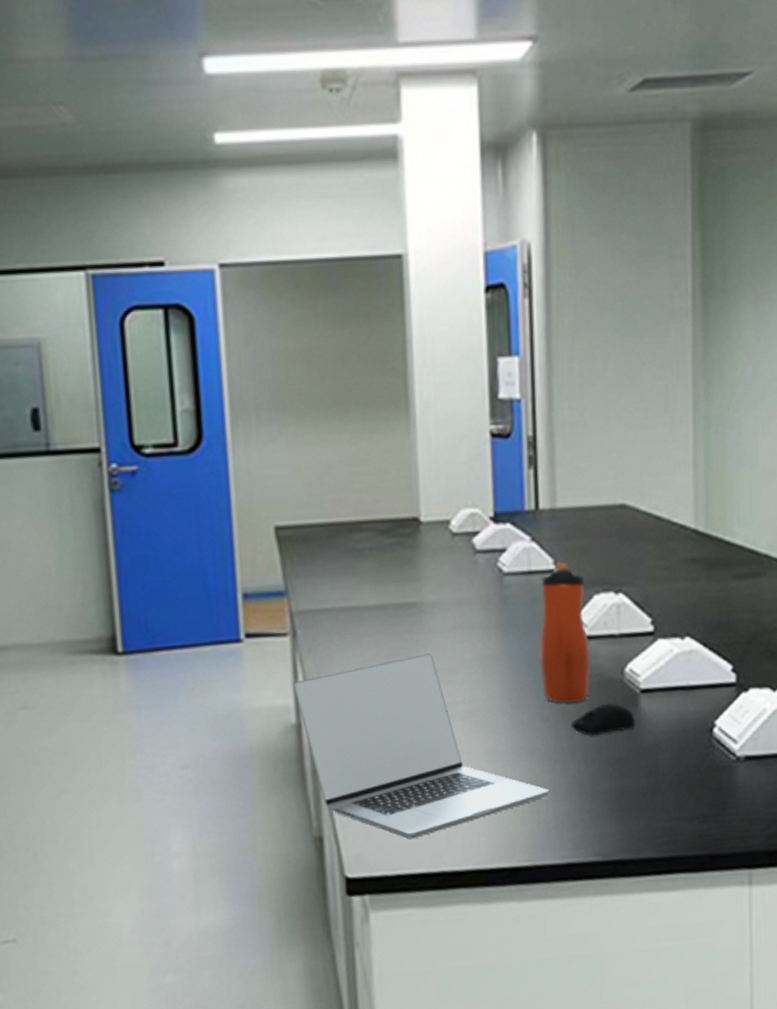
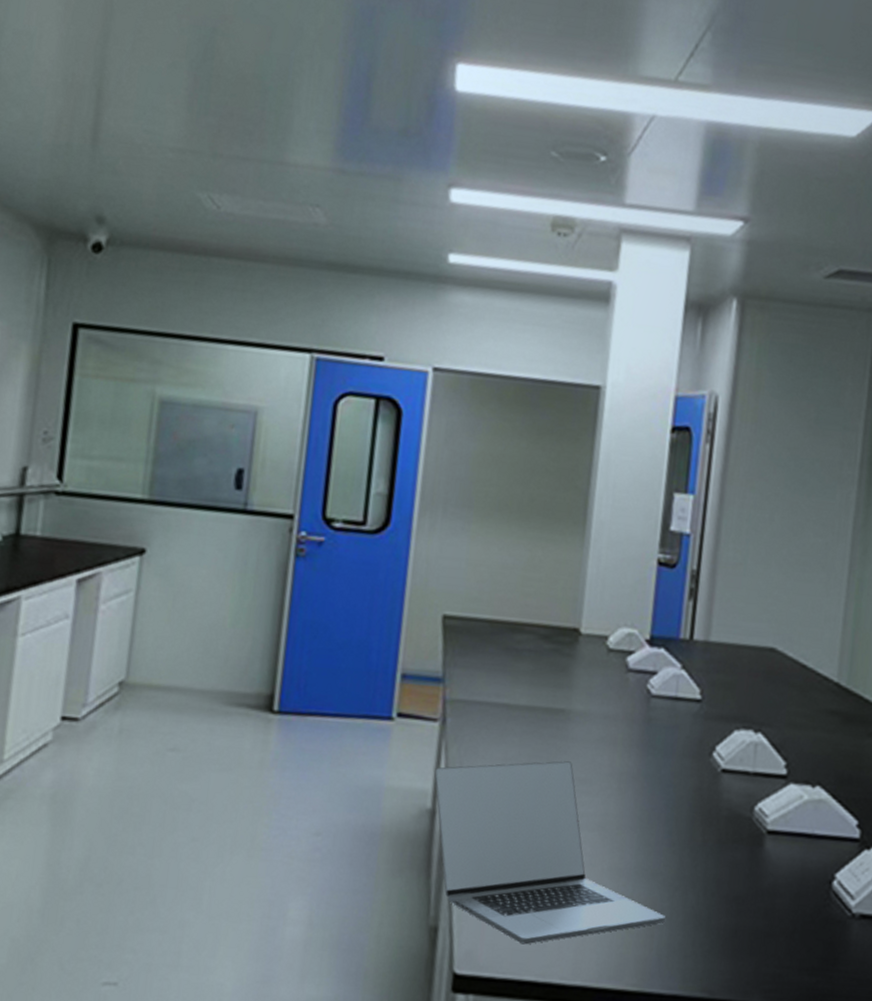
water bottle: present [539,562,591,704] -> none [673,693,728,834]
computer mouse: present [570,703,636,736] -> none [695,838,759,869]

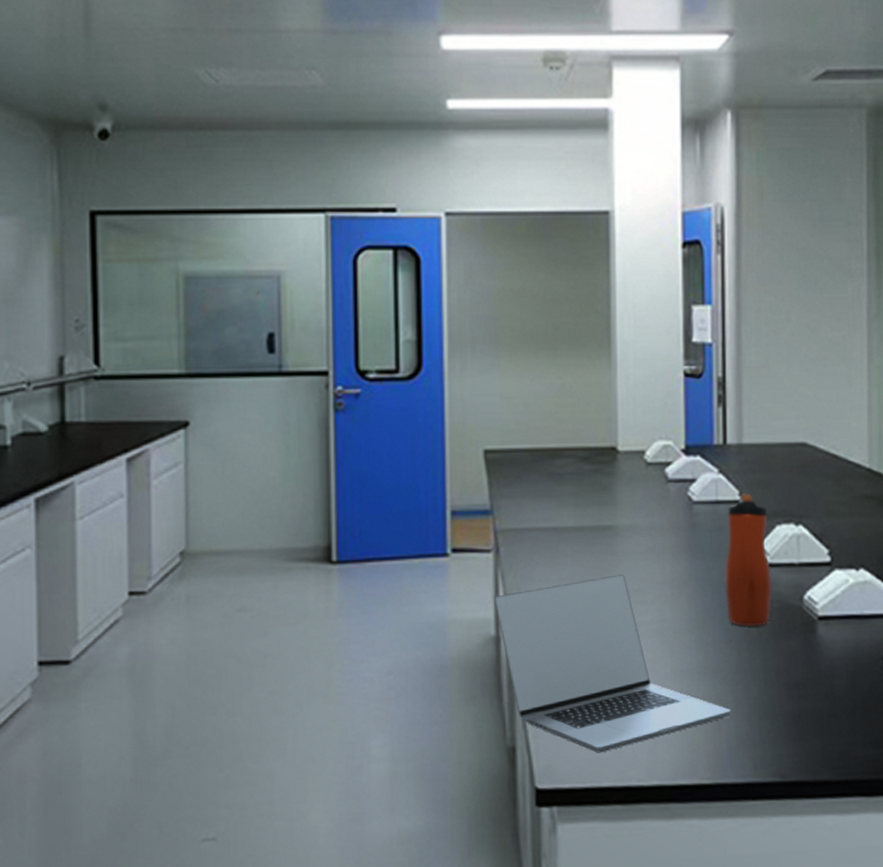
water bottle: none [673,693,728,834] -> present [724,494,772,627]

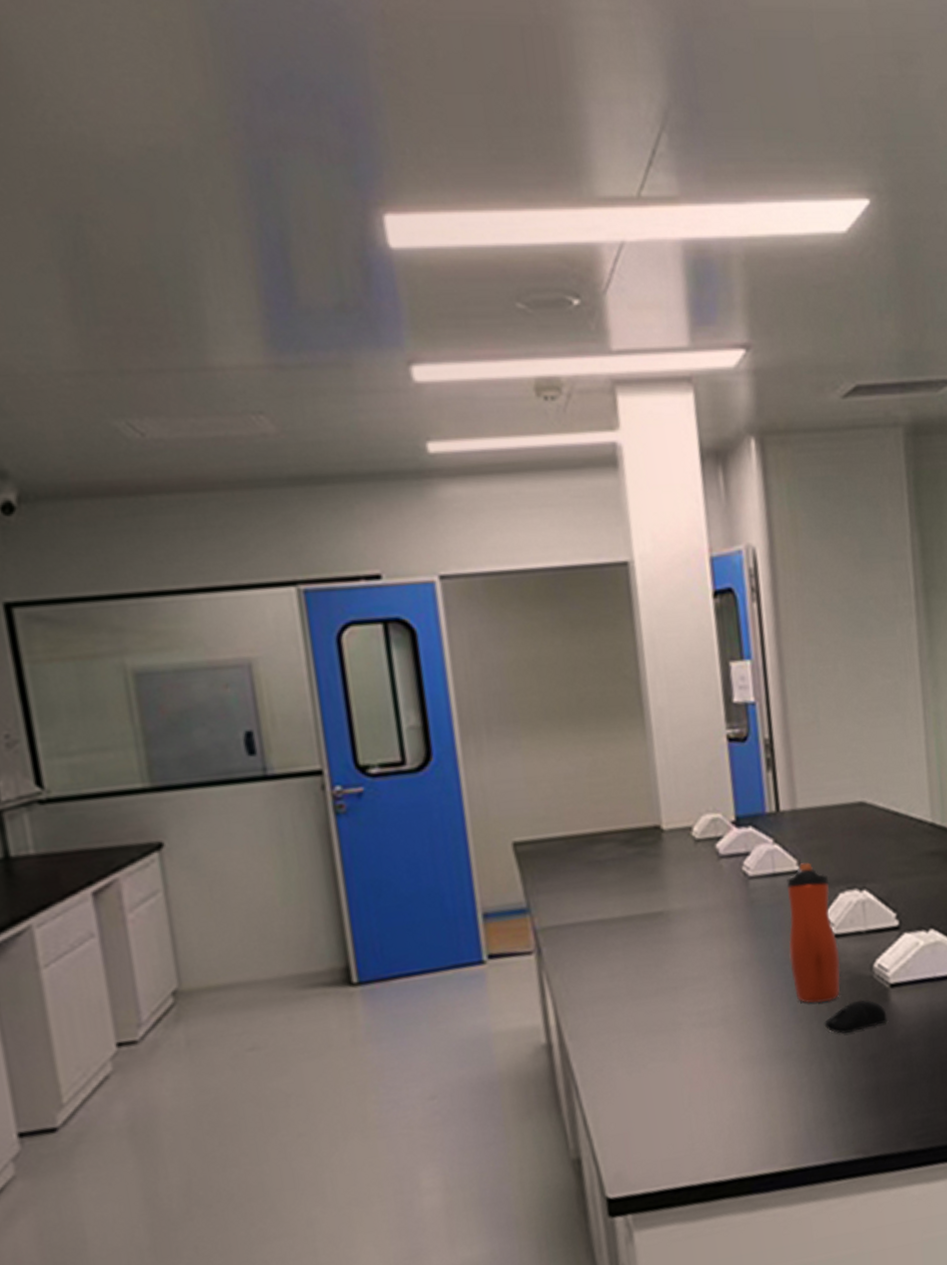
laptop: present [494,574,731,753] -> none [541,963,807,1154]
computer mouse: none [752,628,813,659] -> present [824,1000,887,1034]

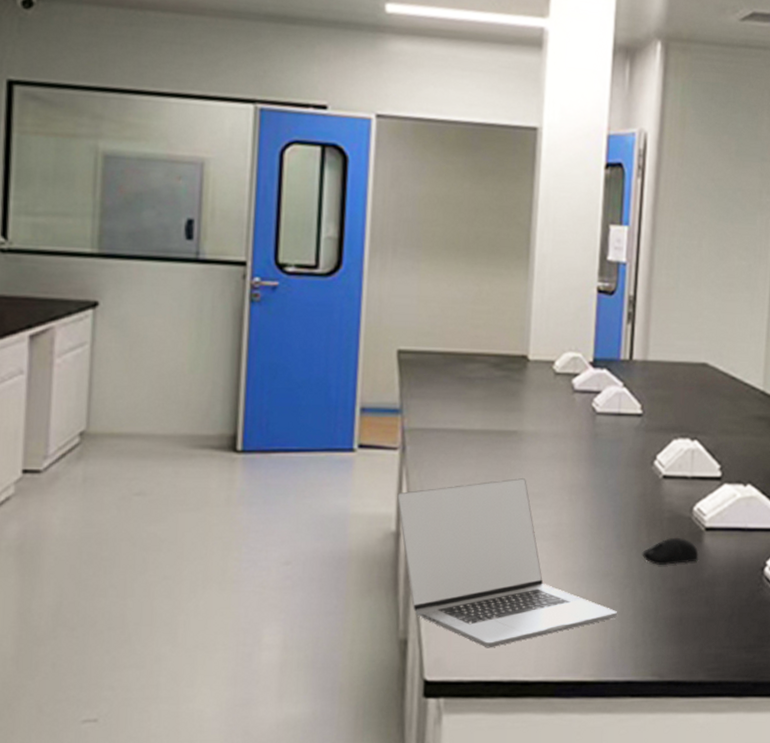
laptop: none [541,963,807,1154] -> present [397,478,617,648]
water bottle: present [786,862,841,1004] -> none [620,408,666,535]

